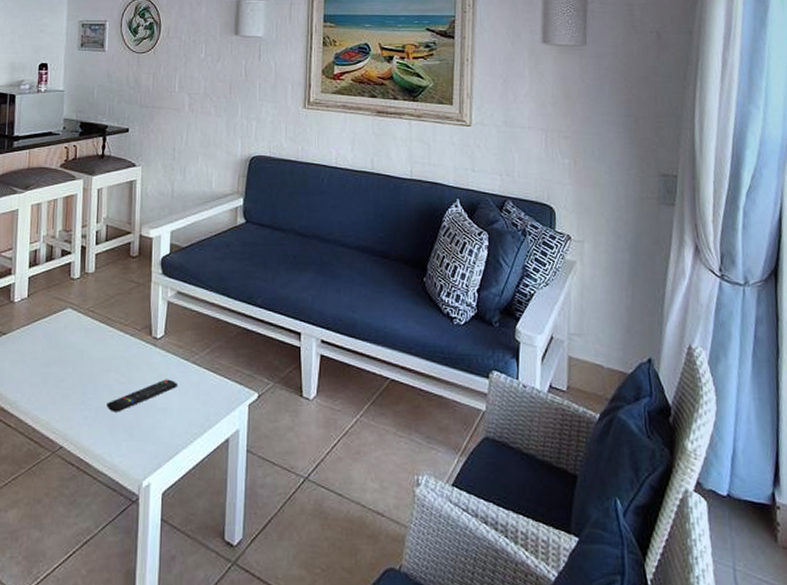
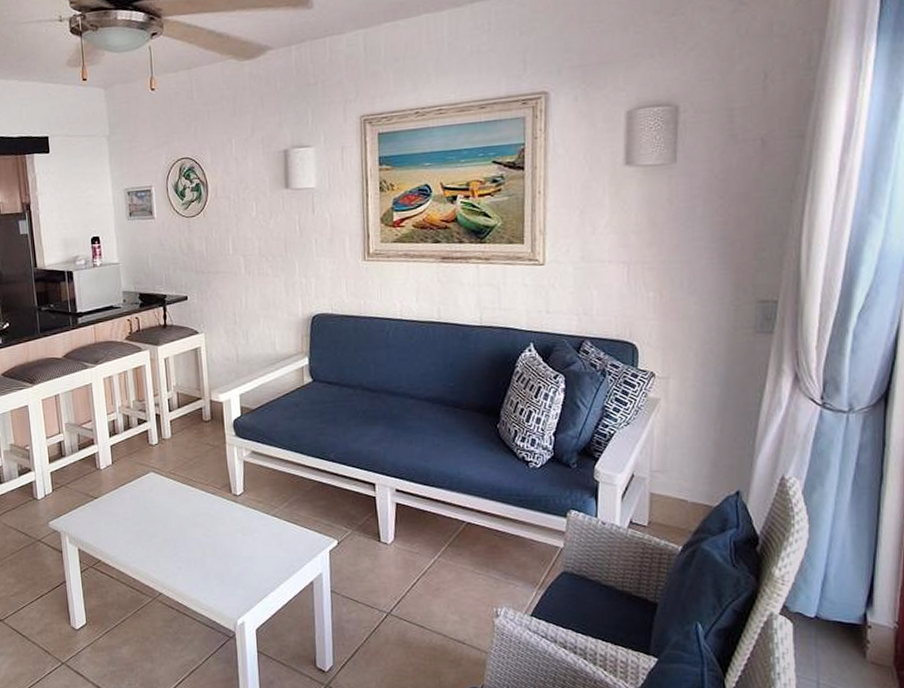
remote control: present [106,379,177,412] -> none [197,531,260,562]

